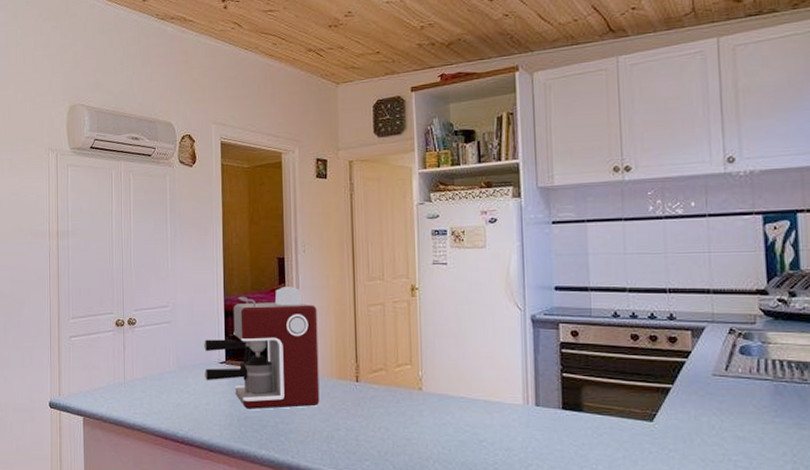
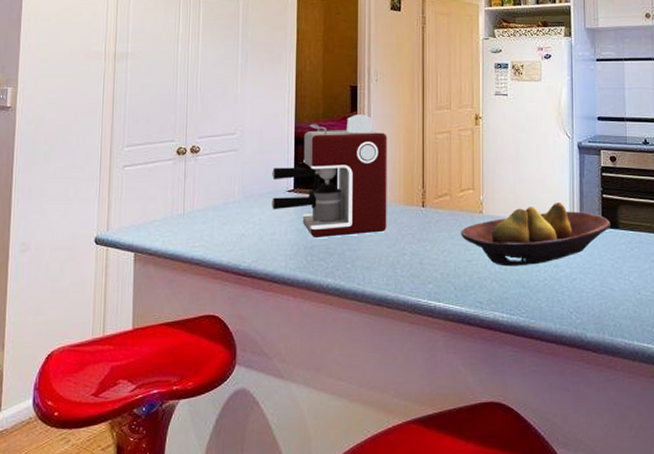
fruit bowl: none [398,381,574,448] -> present [461,203,612,267]

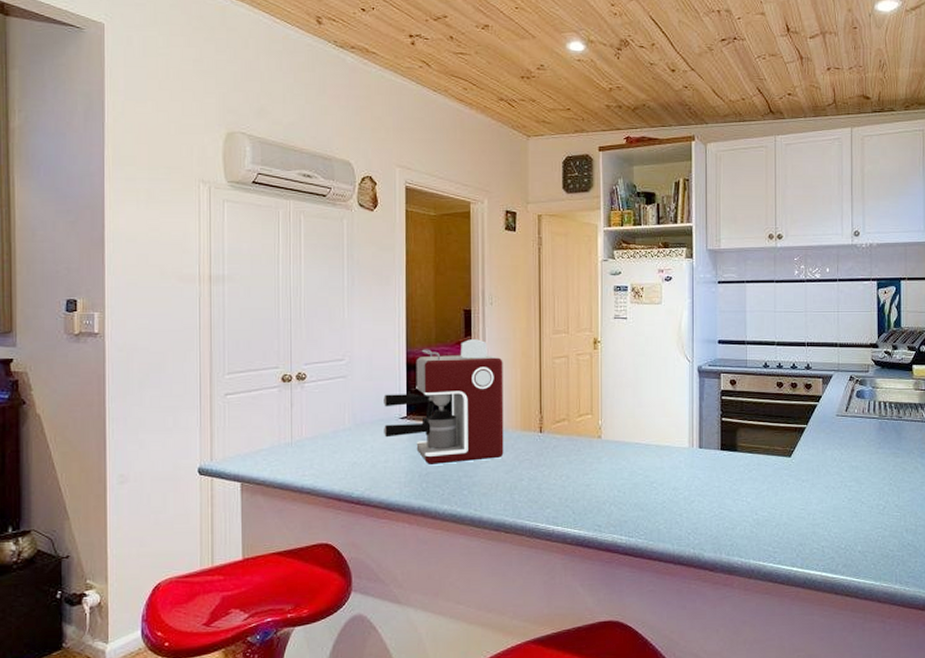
fruit bowl: present [461,203,612,267] -> none [579,426,730,490]

